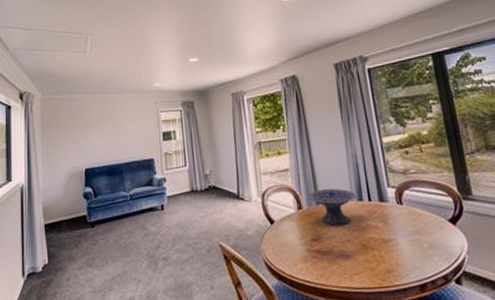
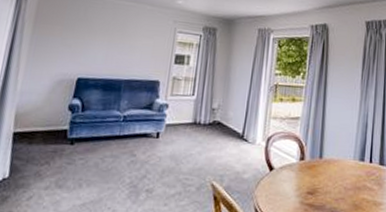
decorative bowl: present [308,188,356,226] -> none [312,143,359,182]

